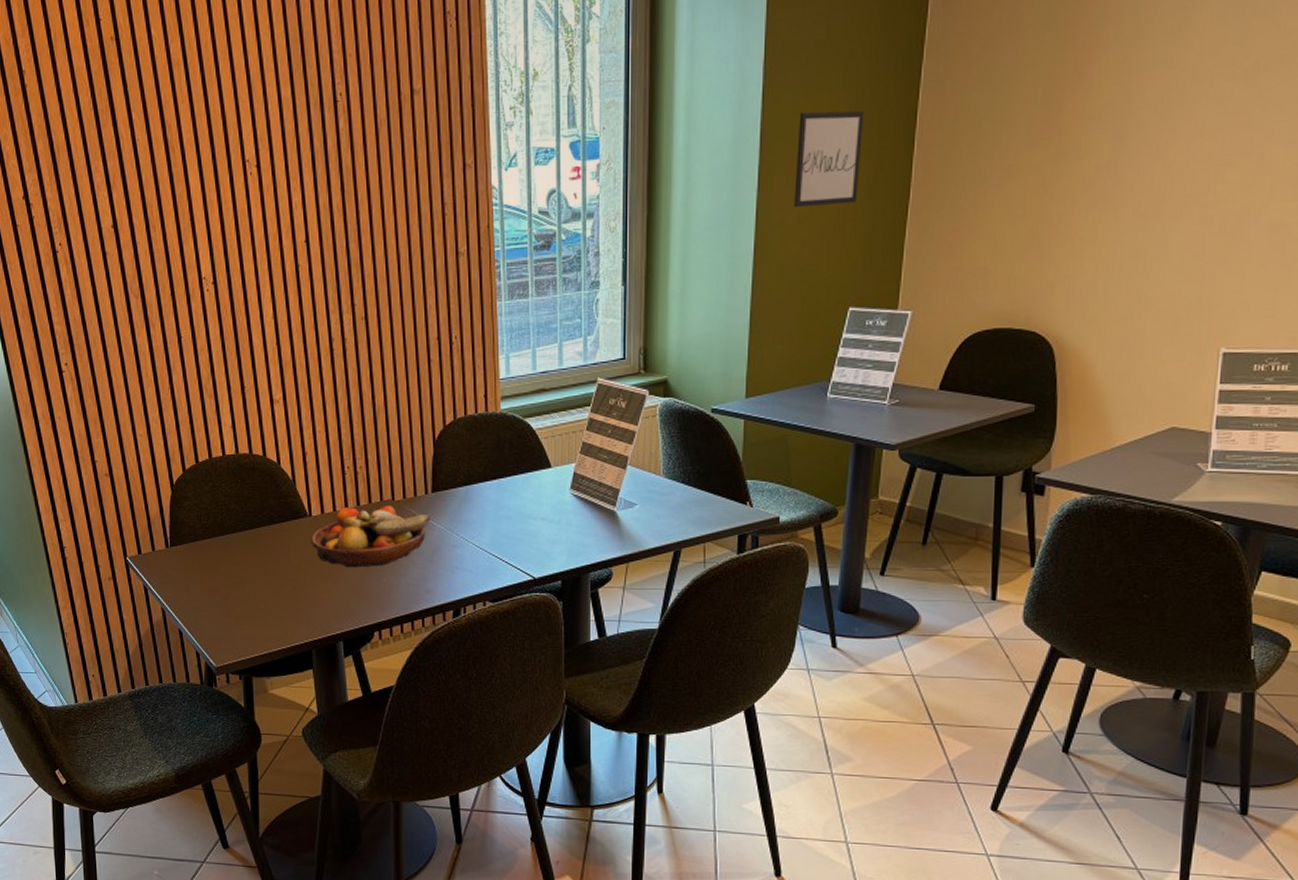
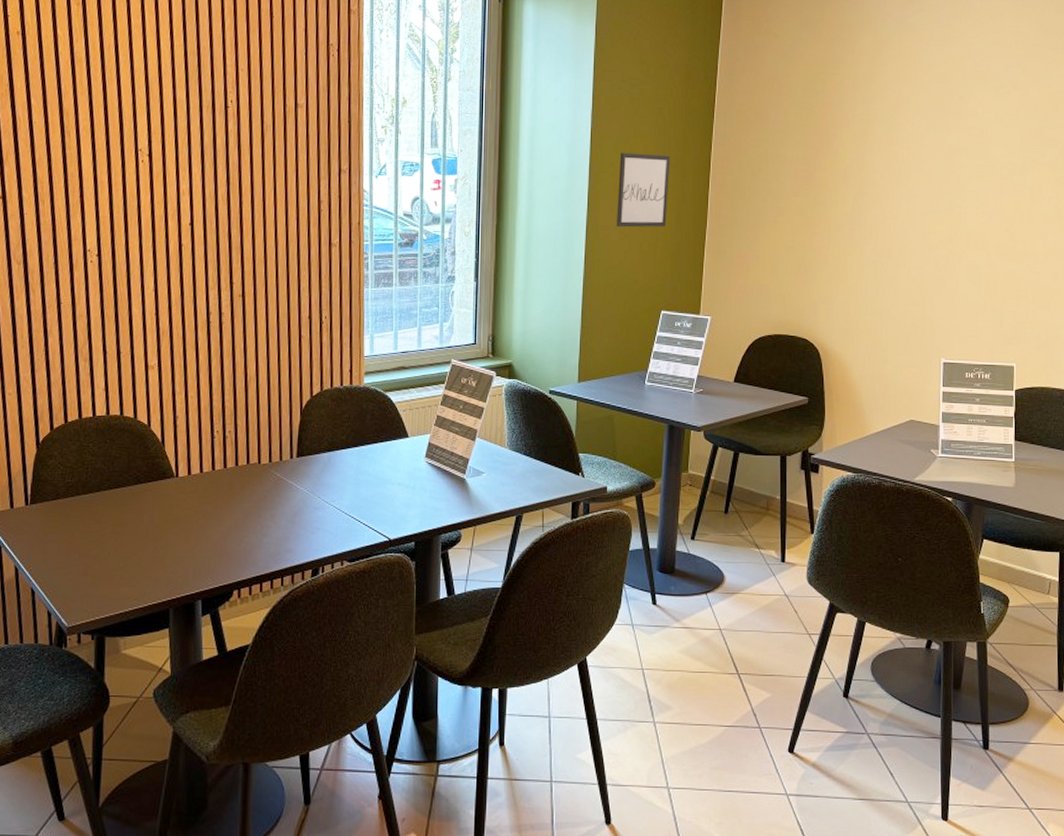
fruit bowl: present [310,506,430,568] -> none [175,469,294,528]

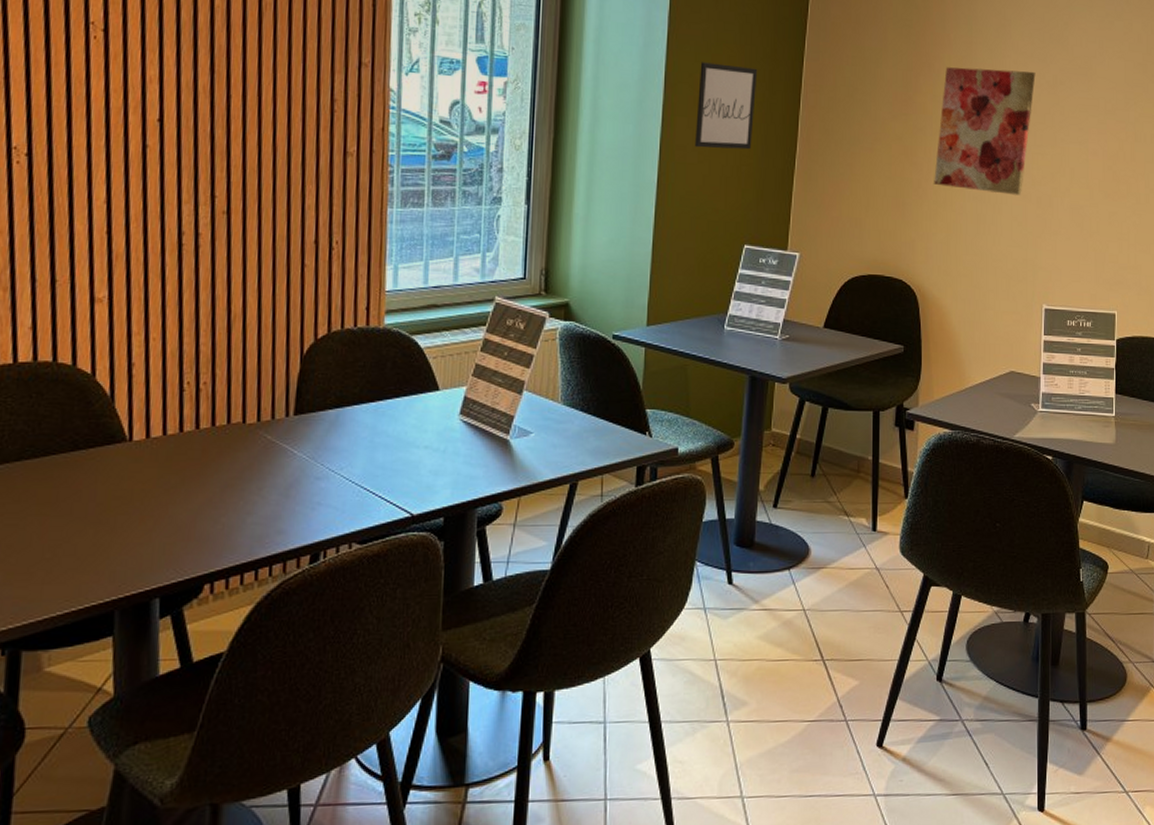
wall art: none [834,143,932,258] -> present [934,67,1036,195]

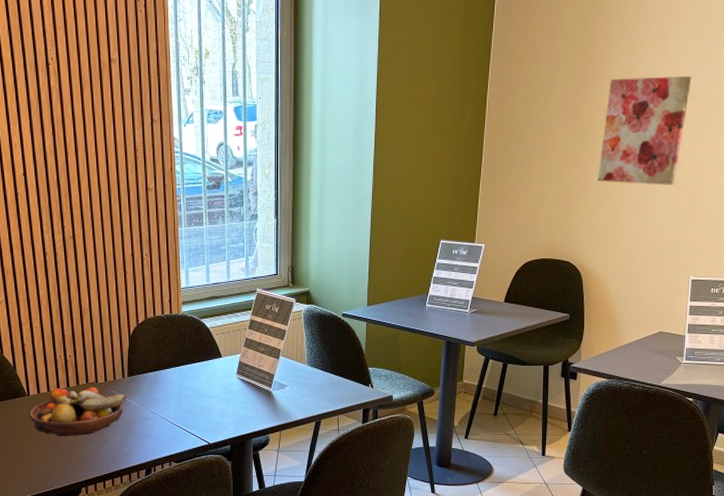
fruit bowl: none [126,430,290,505] -> present [28,387,127,437]
wall art: present [695,62,758,150] -> none [401,95,450,165]

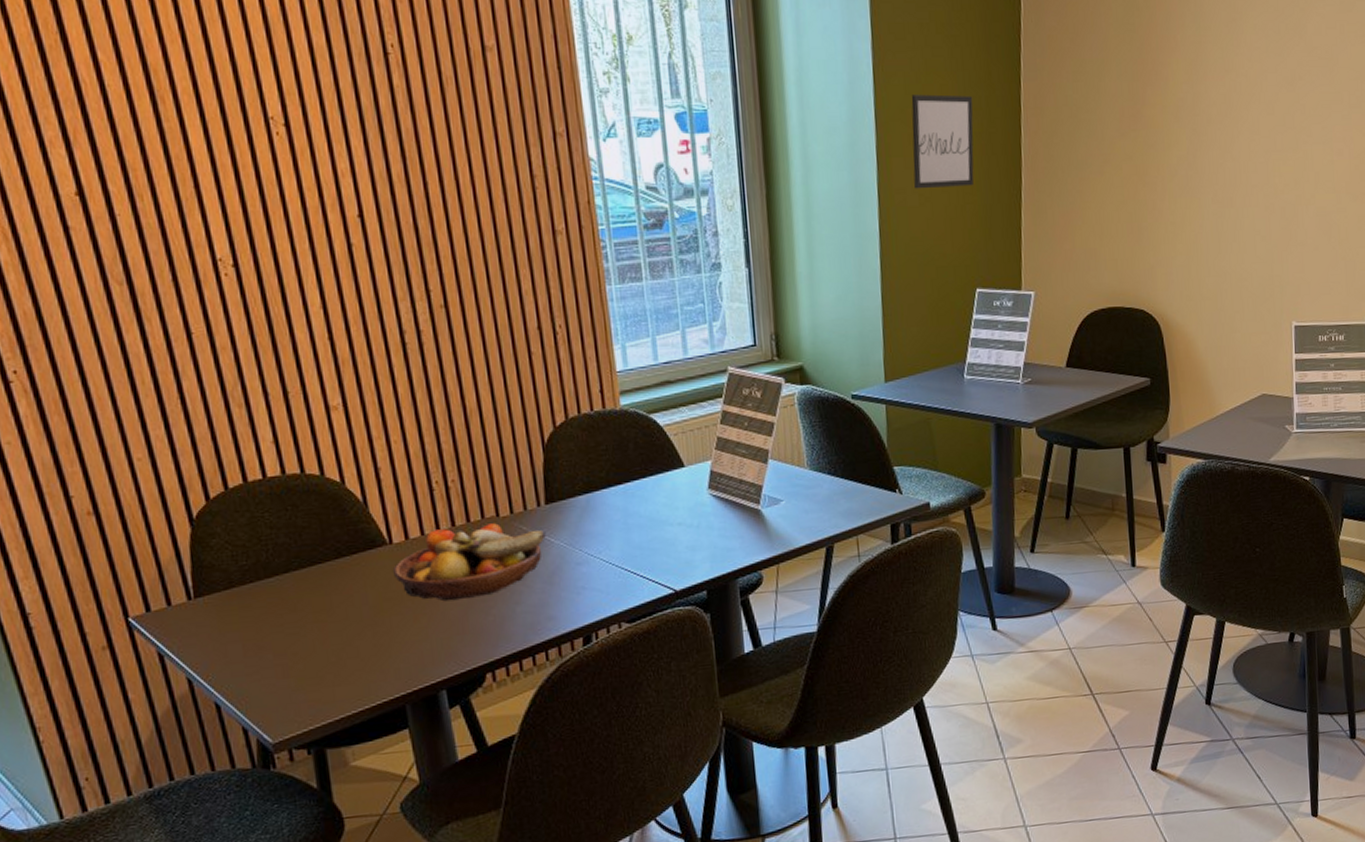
wall art: none [401,95,450,165] -> present [911,94,974,189]
wall art: present [598,75,692,185] -> none [1169,68,1272,208]

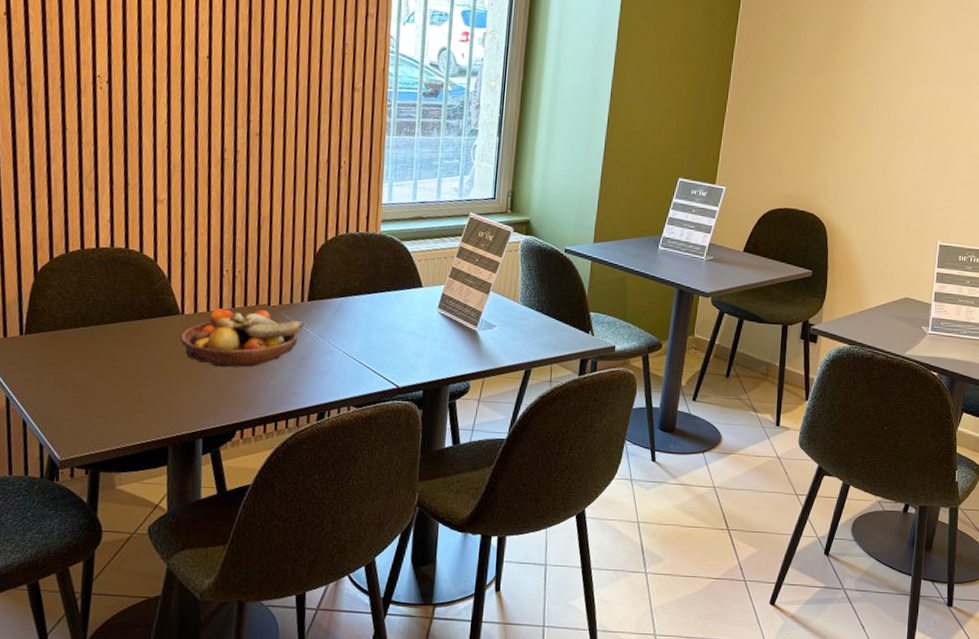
wall art: present [911,94,974,189] -> none [641,19,698,97]

